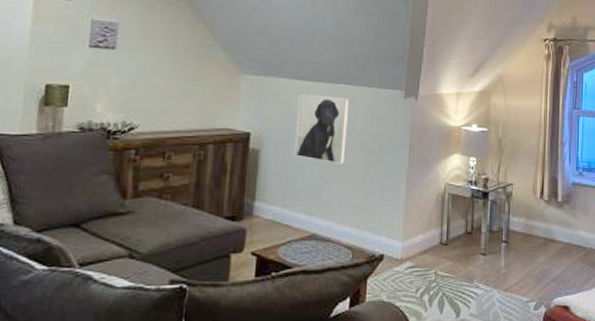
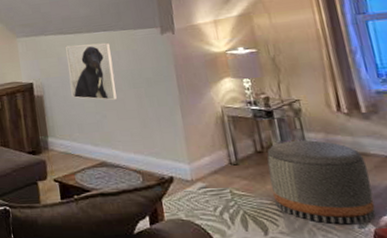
pouf: none [471,223,552,307] -> present [267,140,376,225]

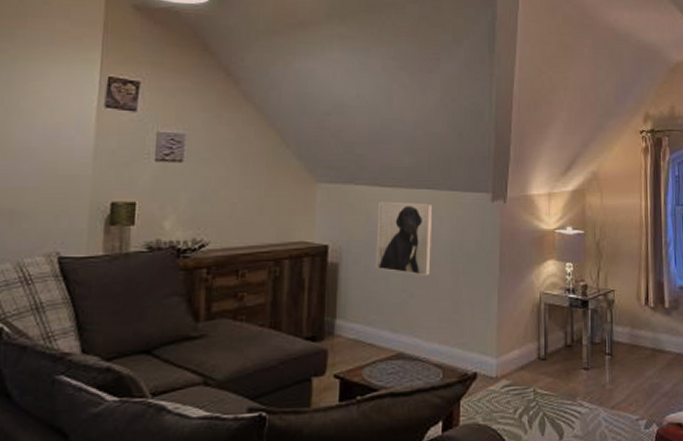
pouf: present [267,140,376,225] -> none [573,333,662,425]

